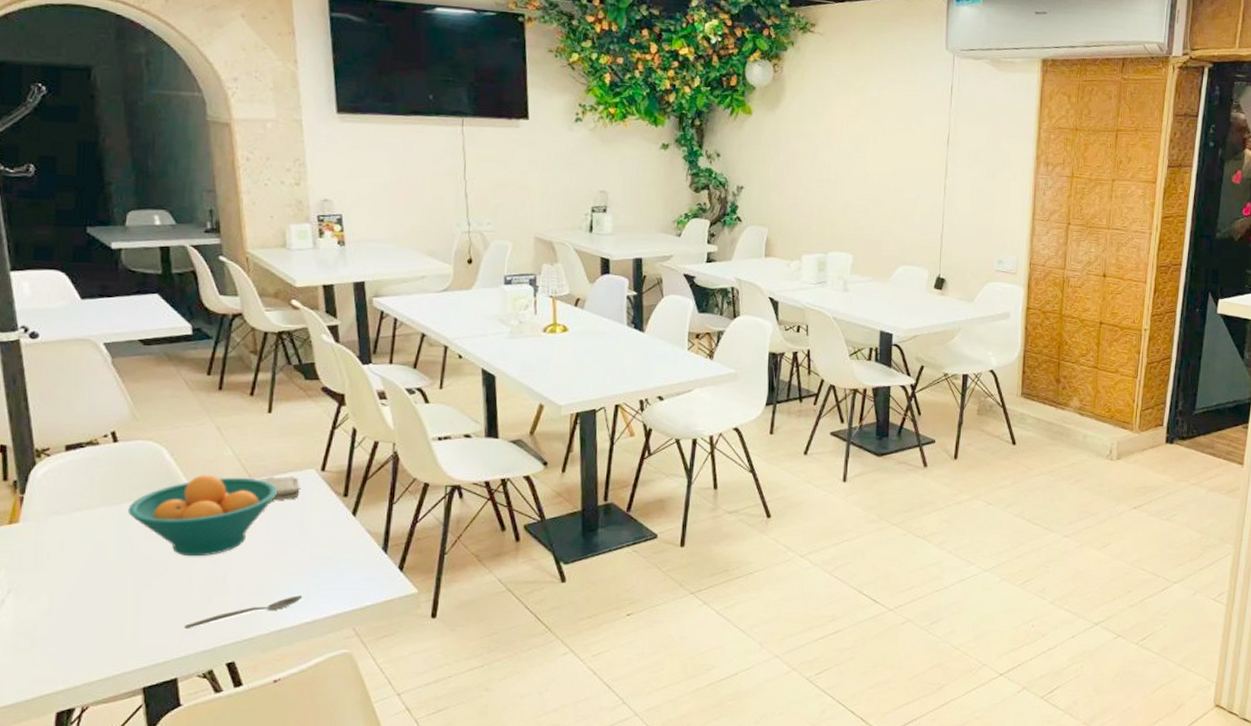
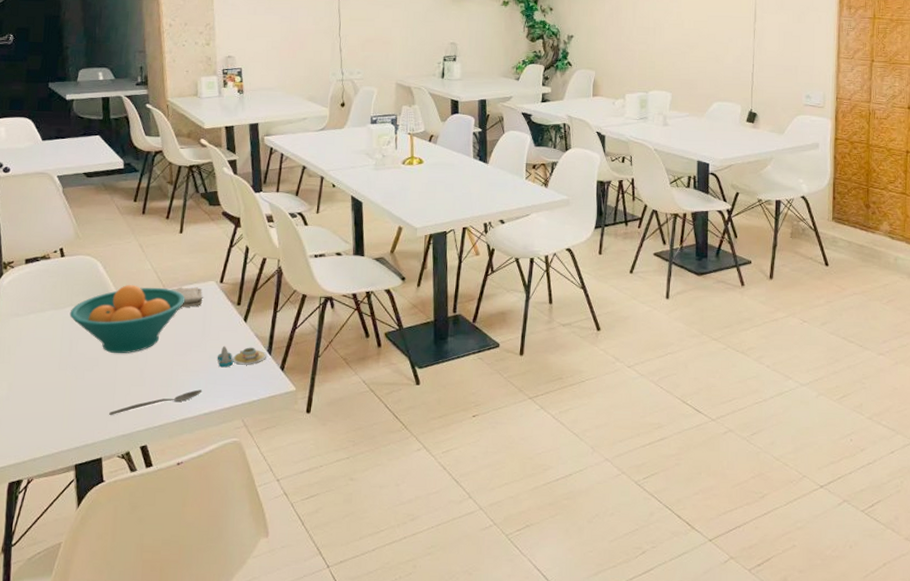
salt and pepper shaker set: none [320,543,381,569] -> present [217,345,267,368]

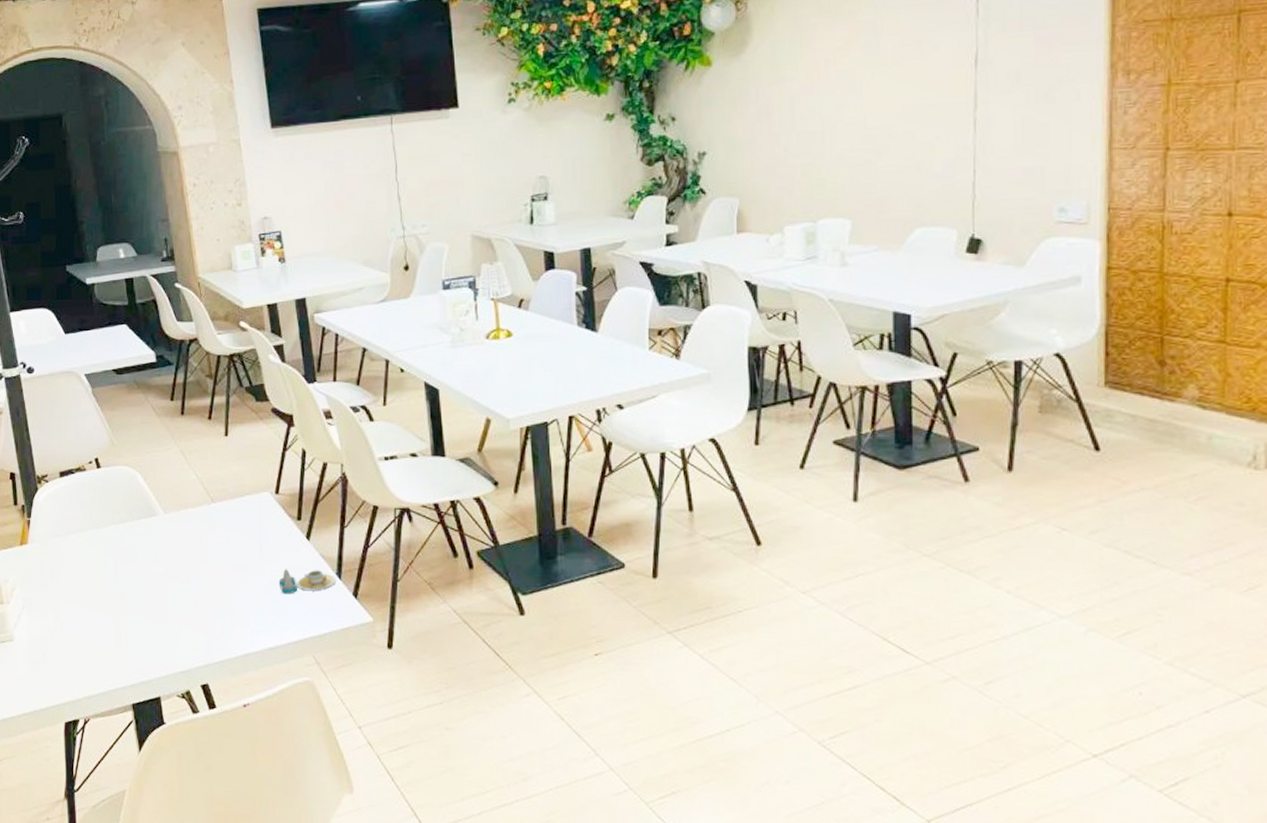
fruit bowl: present [69,284,186,354] -> none [112,498,237,579]
spoon: present [109,389,203,416] -> none [164,620,265,650]
washcloth: present [170,287,203,308] -> none [219,500,257,525]

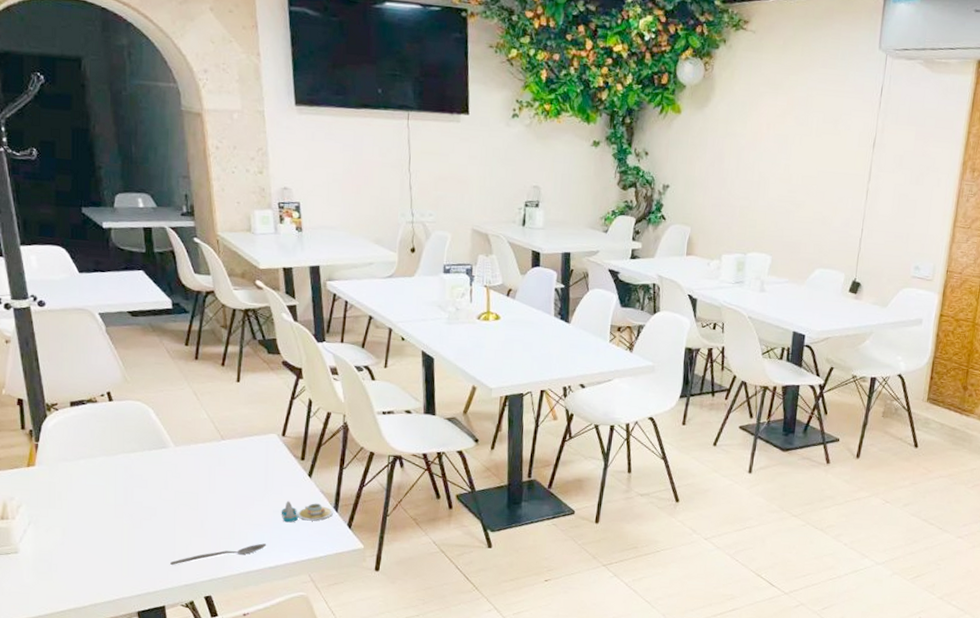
spoon: none [164,620,265,650] -> present [170,543,267,566]

